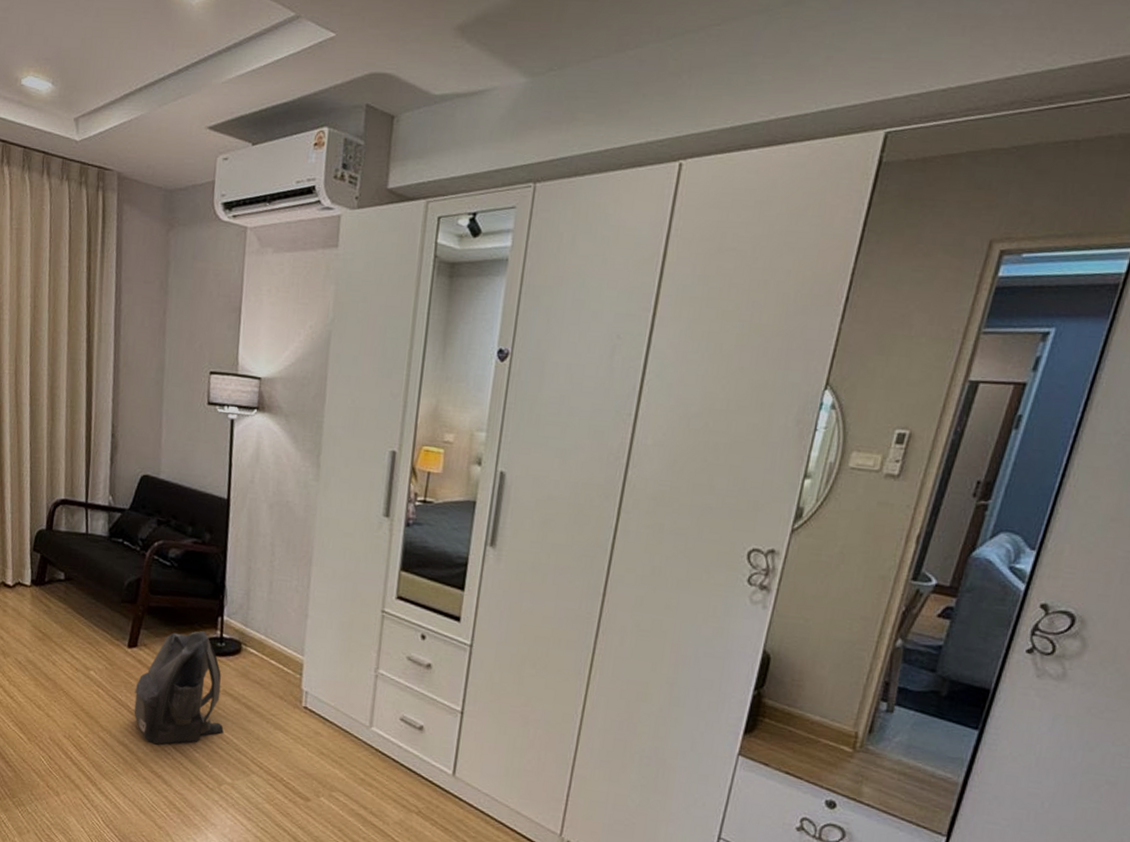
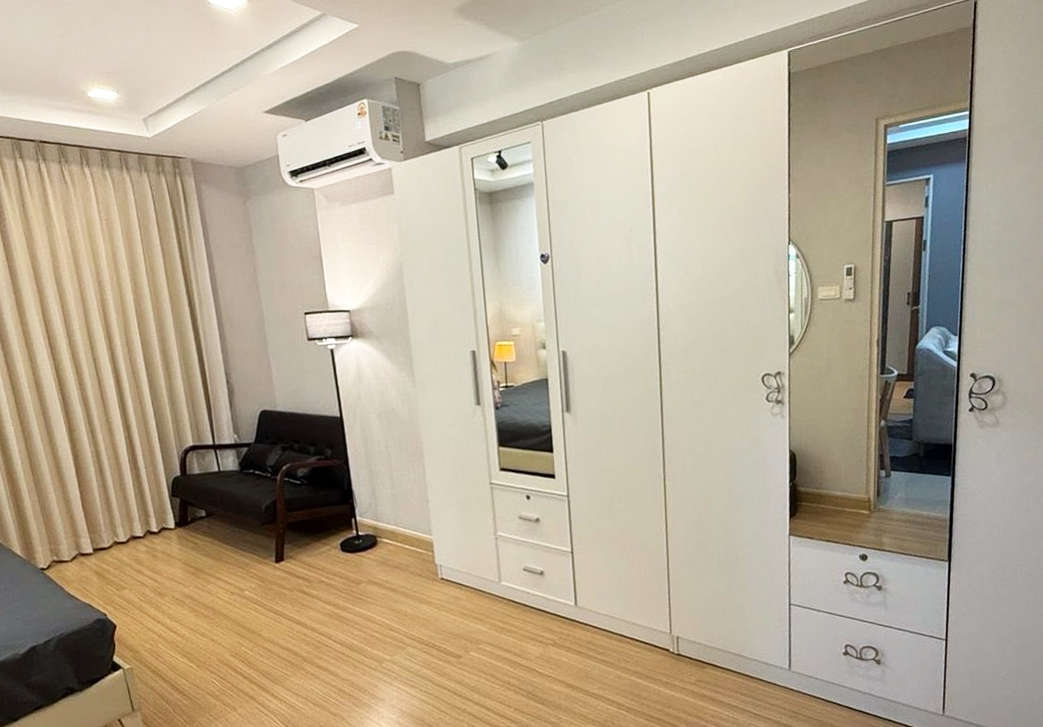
backpack: present [134,631,224,745] -> none [289,534,375,643]

